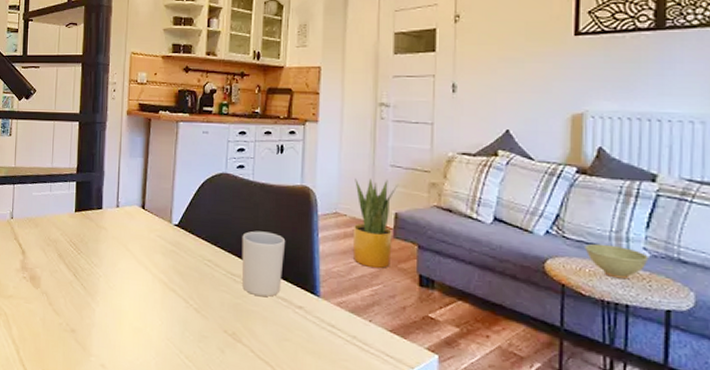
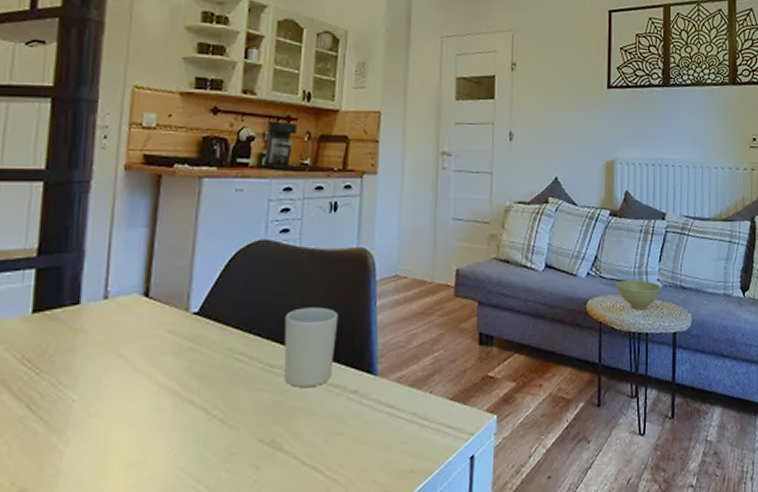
coffee maker: none [222,77,249,118] -> present [262,121,297,171]
planter: present [352,178,397,269] -> none [413,233,459,333]

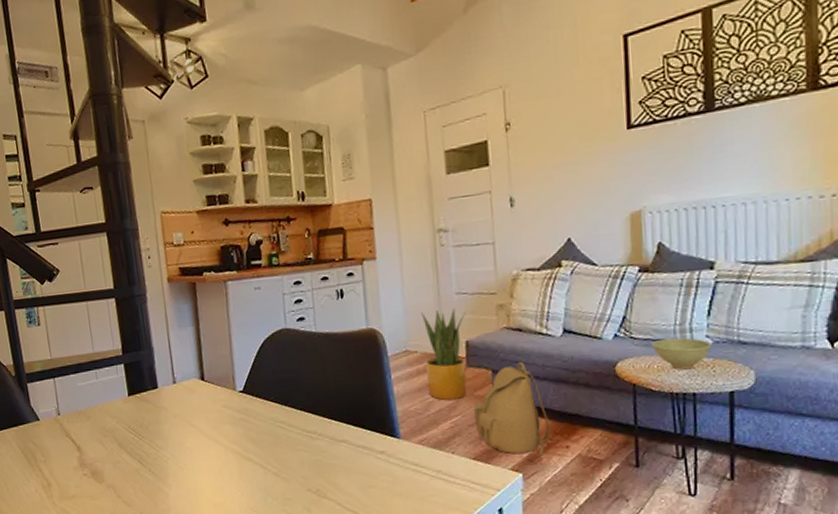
coffee maker: present [262,121,297,171] -> none [272,223,300,267]
mug: present [284,307,339,388] -> none [312,382,360,449]
planter: none [413,233,459,333] -> present [421,307,467,401]
backpack: none [457,294,527,397] -> present [474,361,551,457]

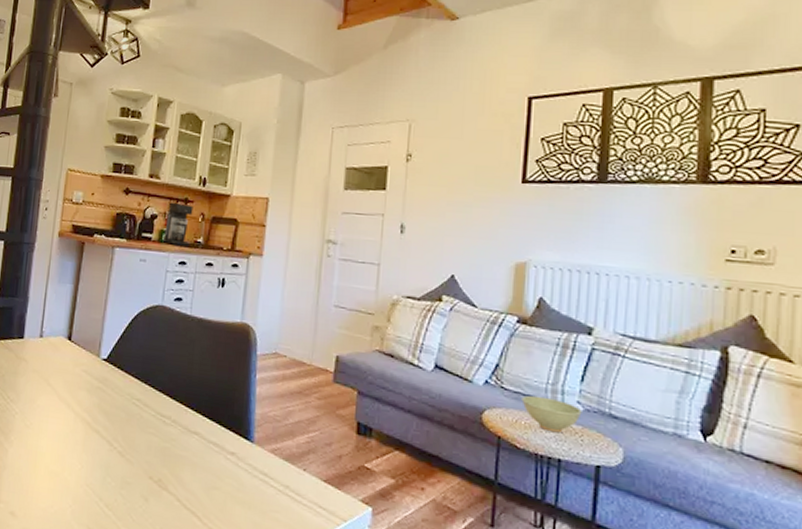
coffee maker: none [272,223,300,267] -> present [162,202,193,247]
planter: present [421,307,467,401] -> none [291,317,340,415]
backpack: present [474,361,551,457] -> none [332,388,408,495]

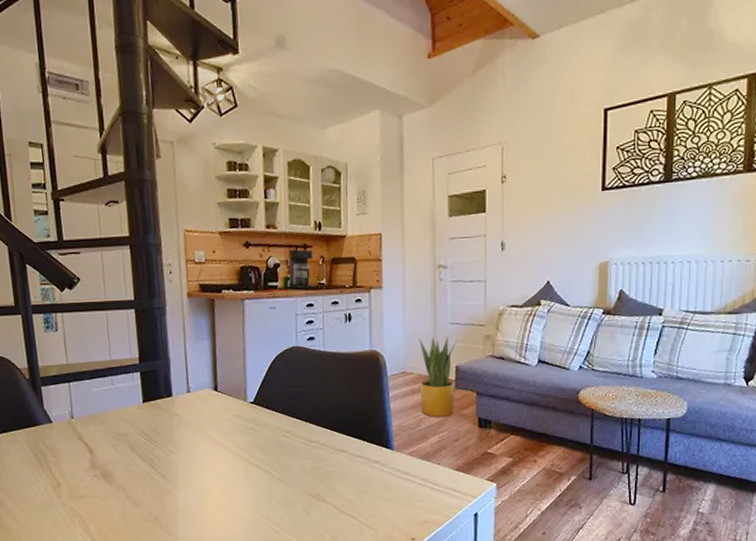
planter: none [291,317,340,415] -> present [419,336,457,418]
bowl: present [521,395,582,433] -> none [609,371,656,399]

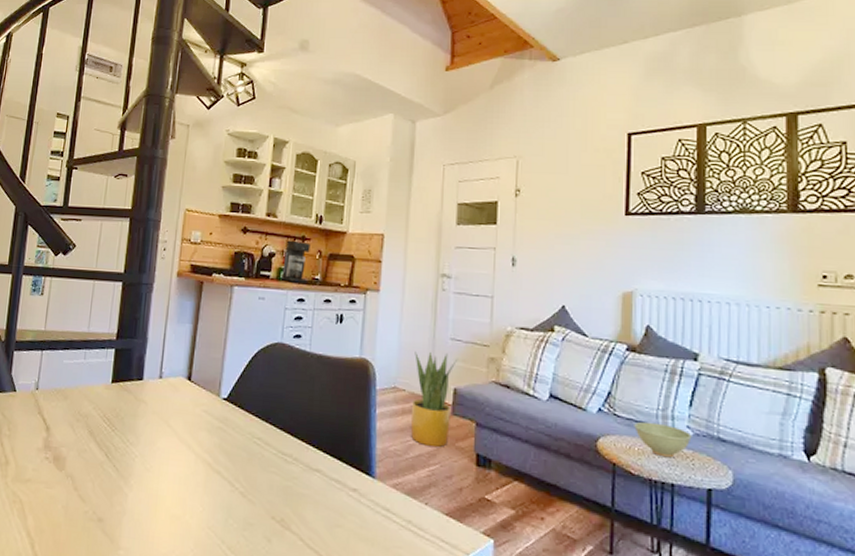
bowl: none [609,371,656,399] -> present [634,421,692,458]

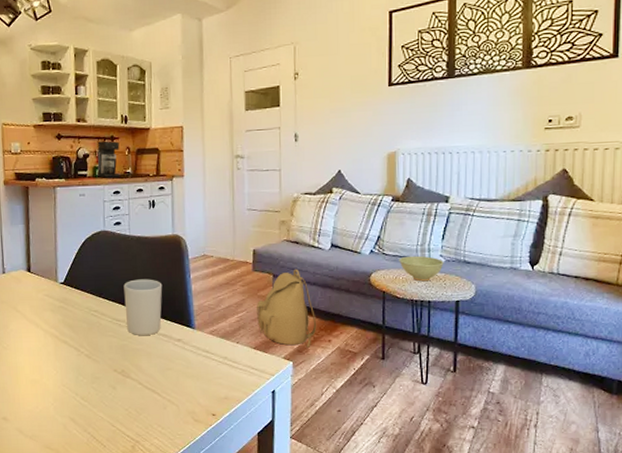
mug: none [294,406,342,479] -> present [123,279,163,336]
planter: present [410,351,457,448] -> none [218,221,254,299]
backpack: none [453,419,527,525] -> present [257,269,317,349]

